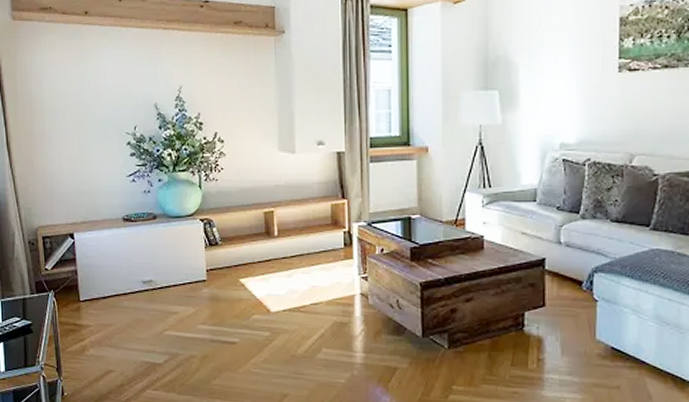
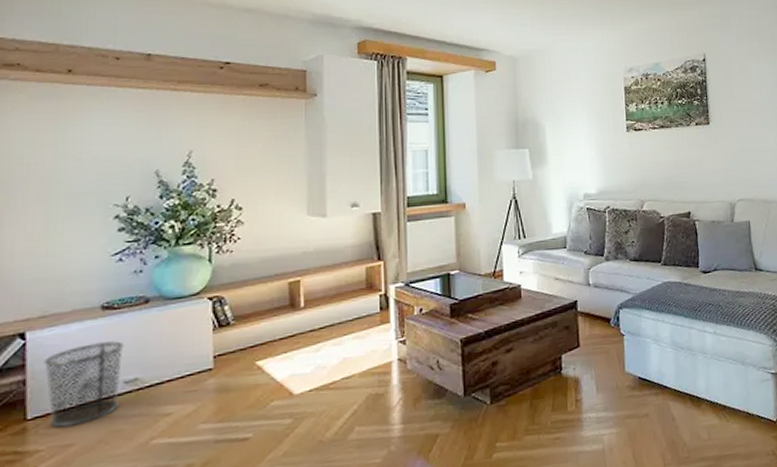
waste bin: none [88,246,141,312] -> present [44,340,125,429]

